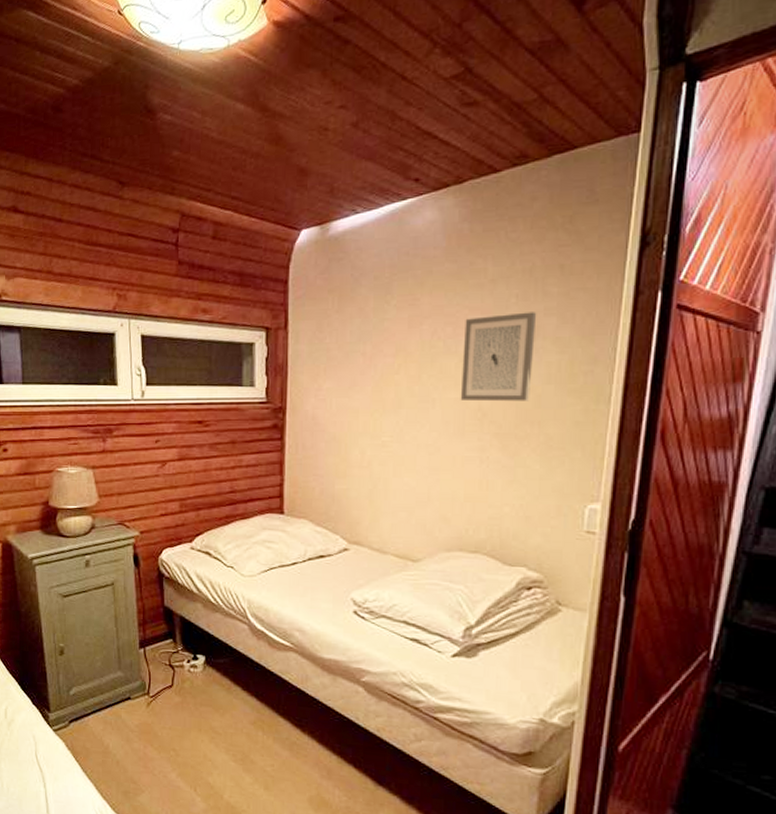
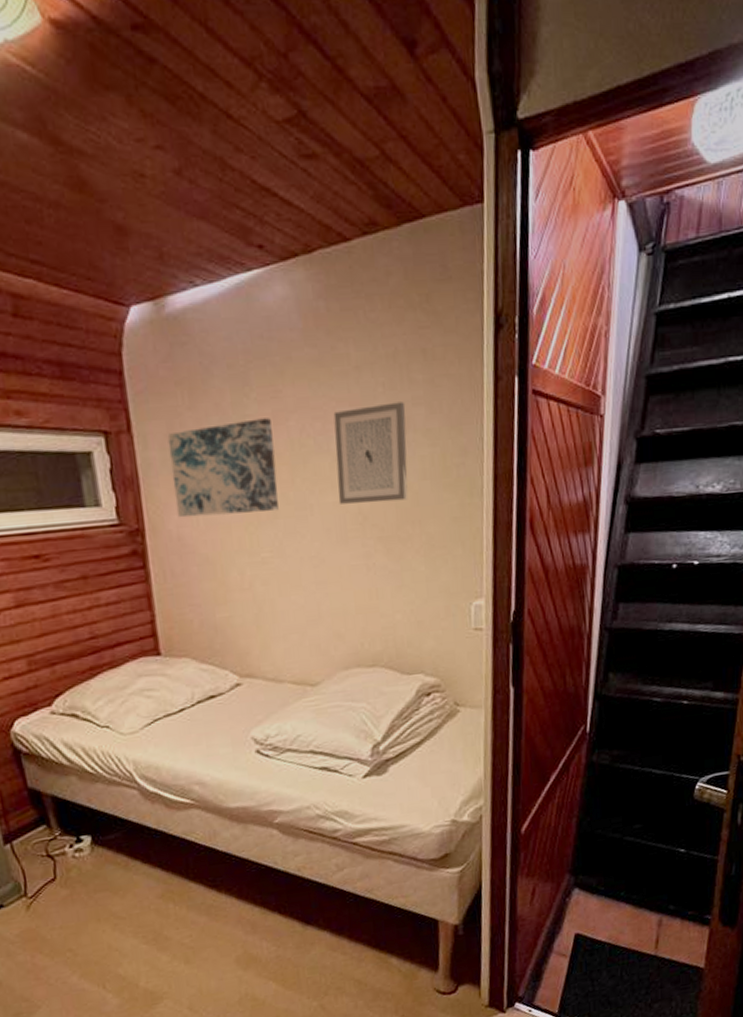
wall art: none [314,322,406,402] -> present [167,418,279,518]

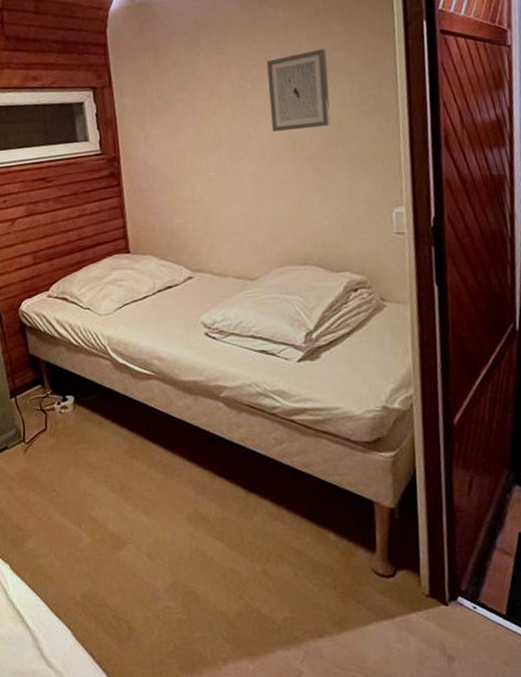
wall art: present [167,418,279,518] -> none [137,69,223,147]

